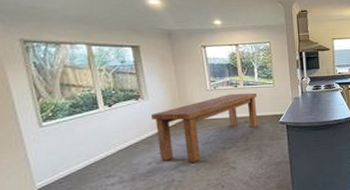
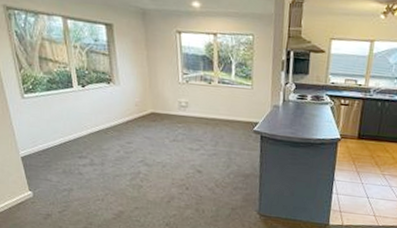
dining table: present [152,92,258,163] -> none [122,90,233,158]

